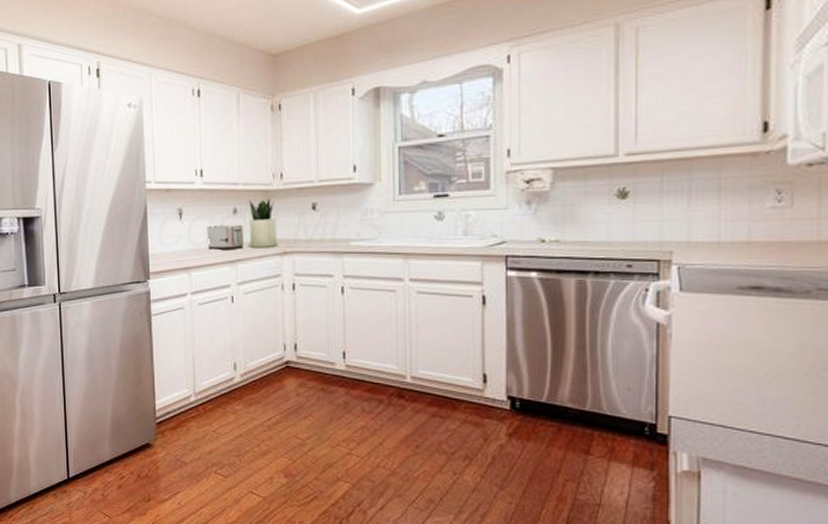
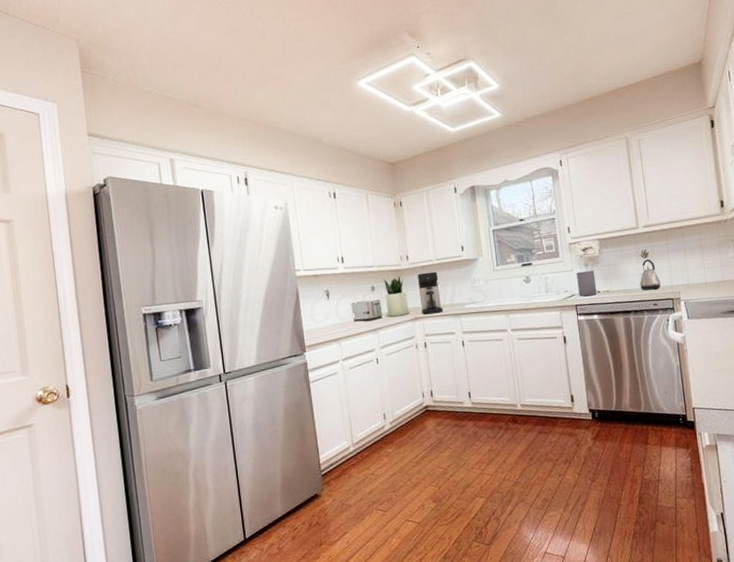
coffee maker: none [292,196,321,249] -> present [418,271,444,315]
canister: none [512,210,540,246] -> present [576,270,597,297]
kettle: none [608,201,643,245] -> present [639,259,661,291]

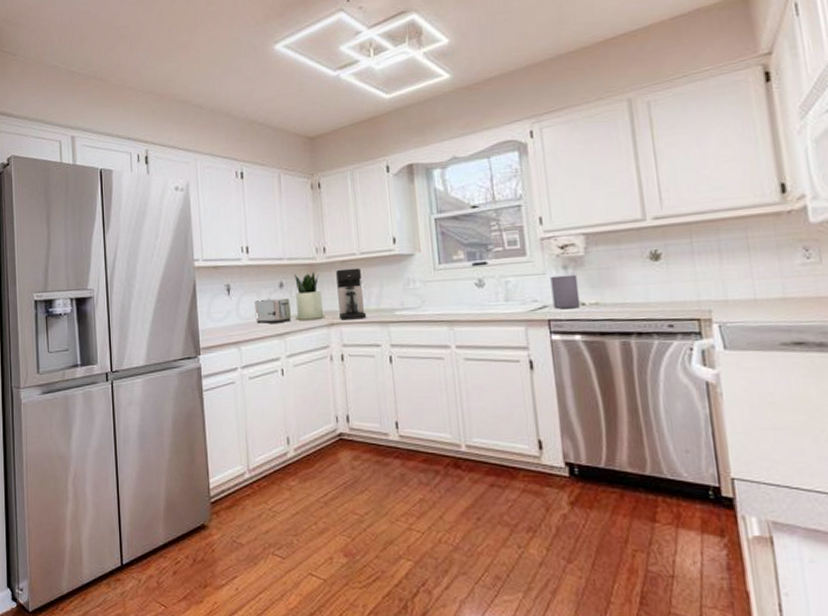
kettle: present [639,259,661,291] -> none [646,263,681,306]

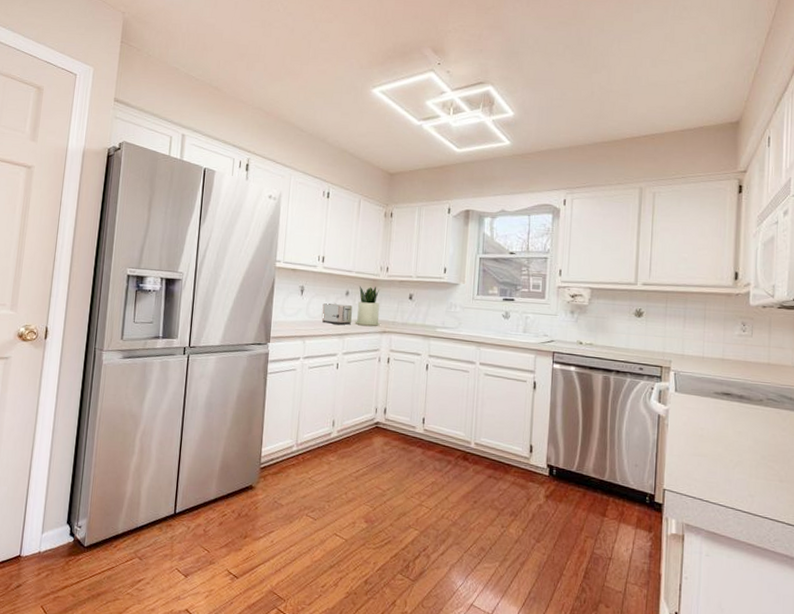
coffee maker: present [336,268,367,320] -> none [391,287,415,331]
canister: present [550,274,581,310] -> none [558,318,580,346]

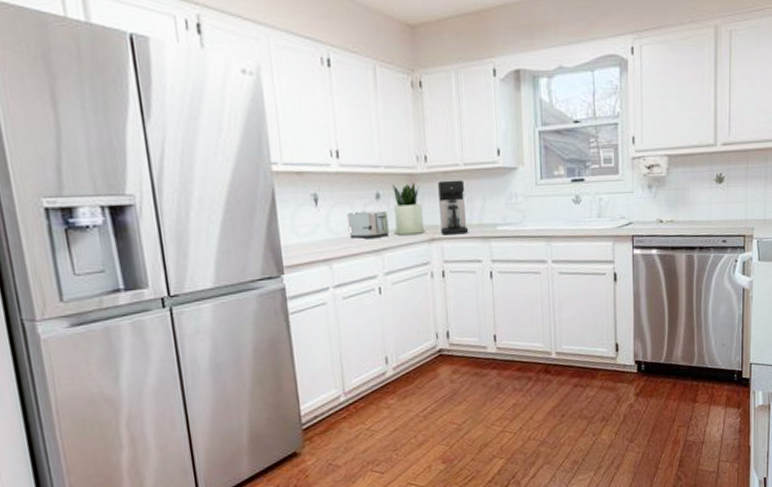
coffee maker: none [391,287,415,331] -> present [438,180,469,235]

